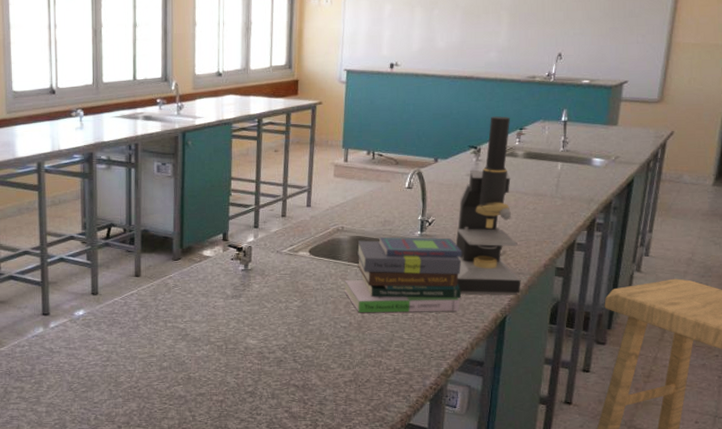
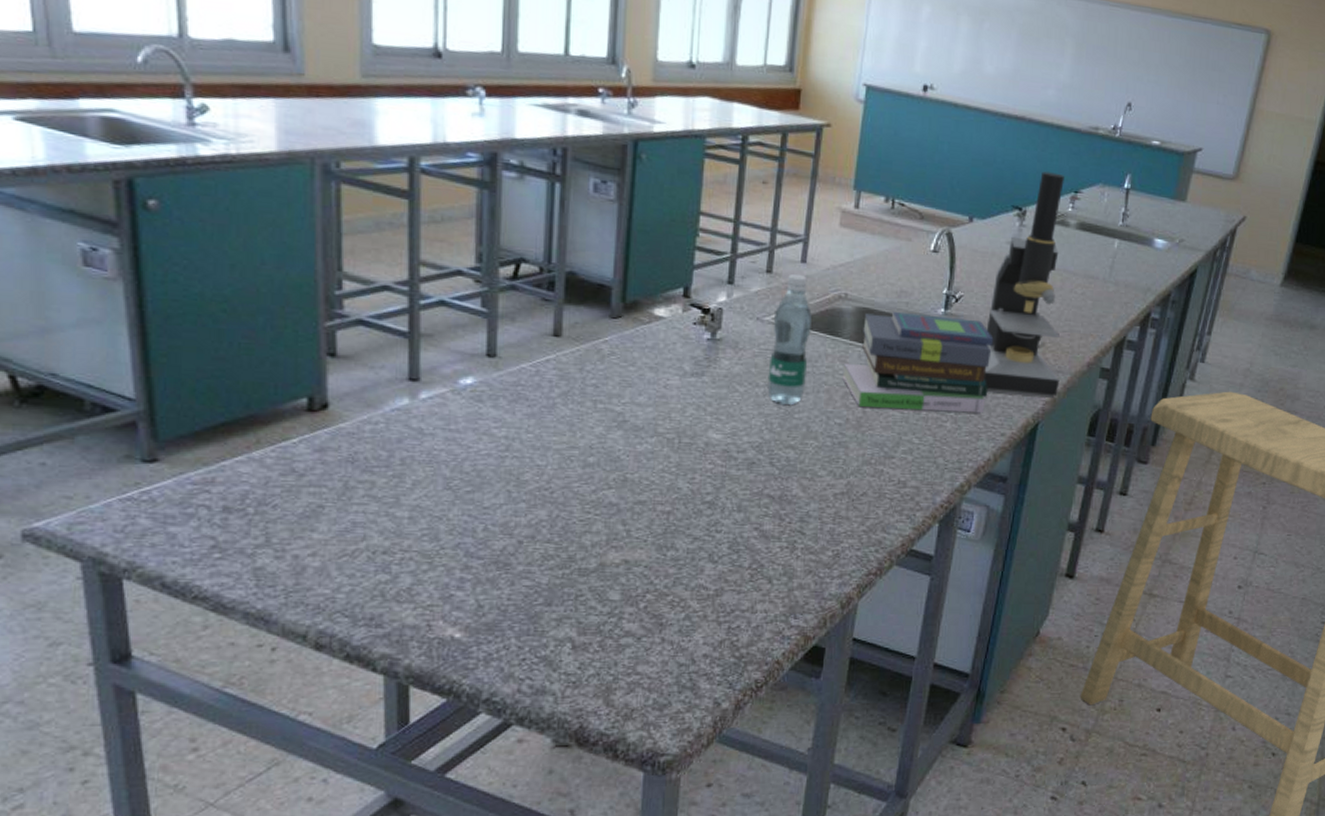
bottle: none [287,215,319,314] -> present [767,273,813,405]

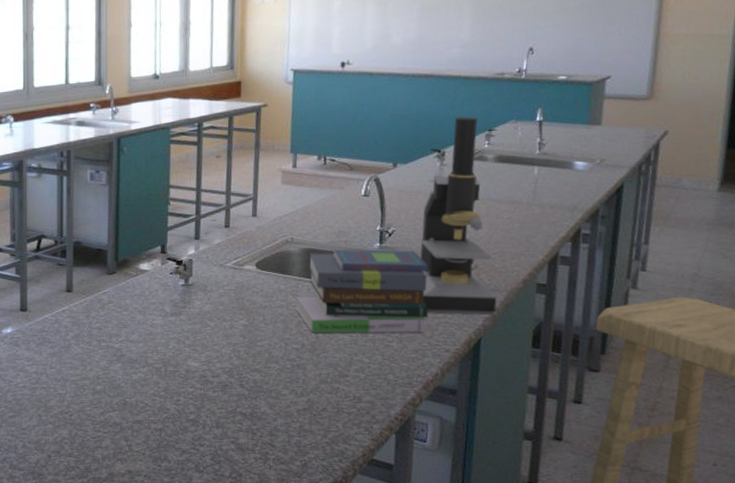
bottle: present [767,273,813,405] -> none [232,226,266,334]

